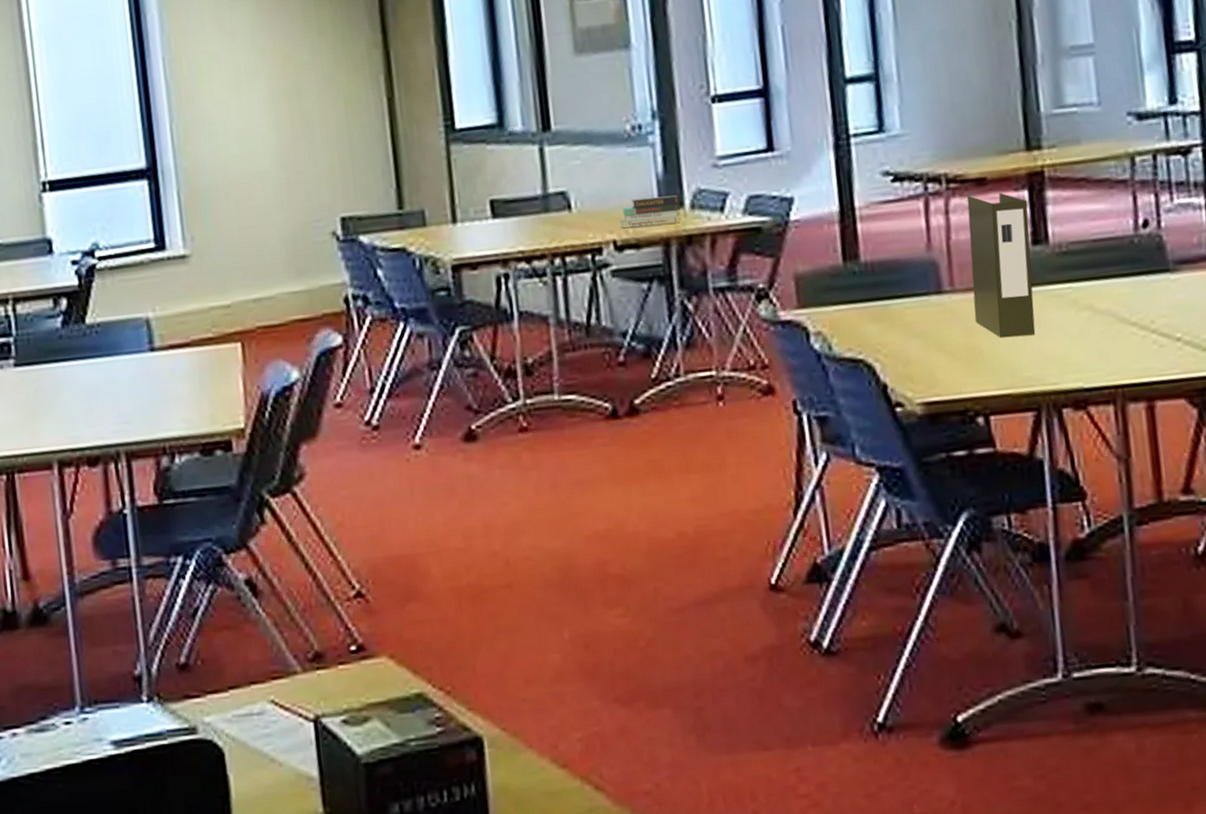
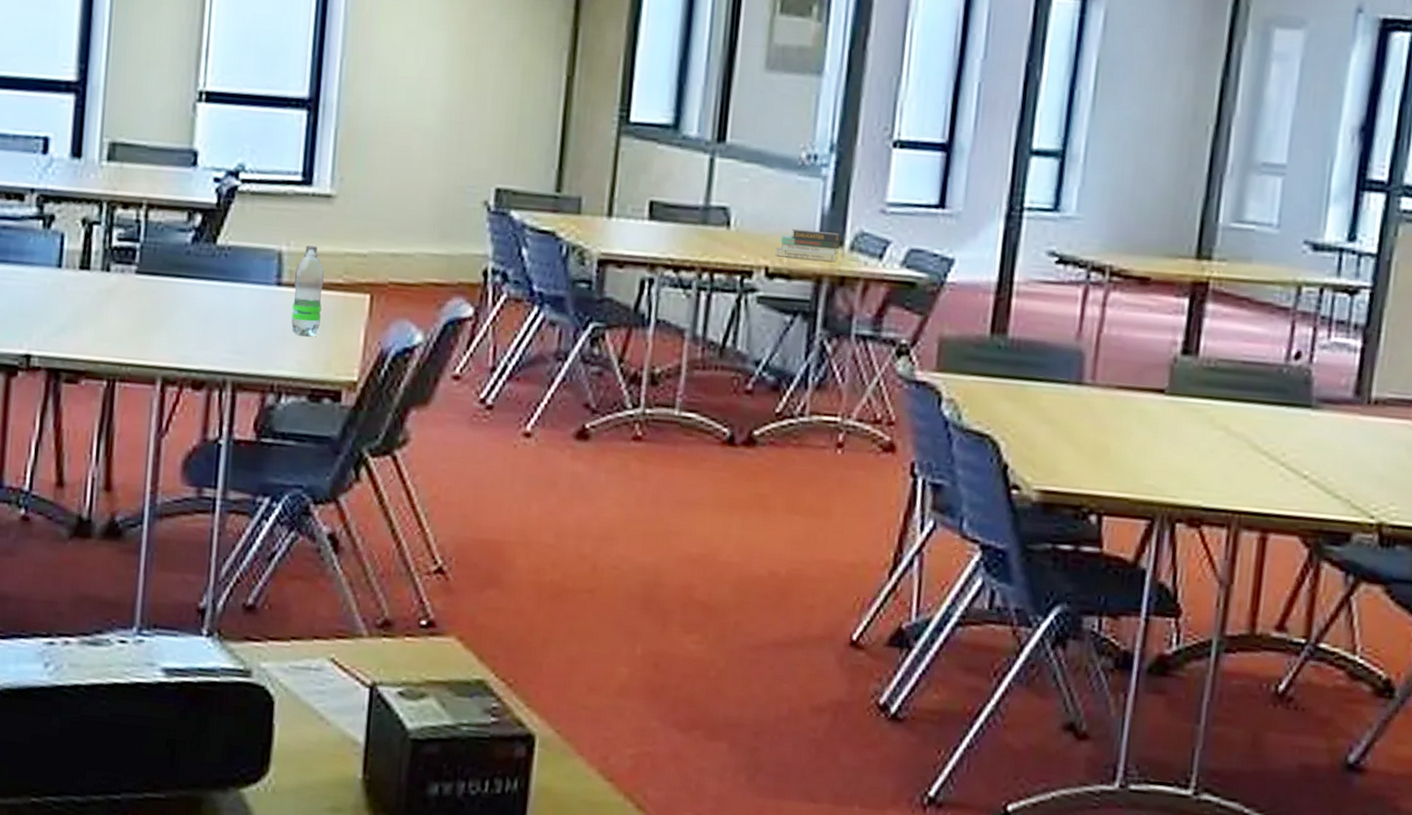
bottle: none [165,307,199,396] -> present [291,245,324,337]
binder: present [967,192,1036,338] -> none [1109,292,1186,444]

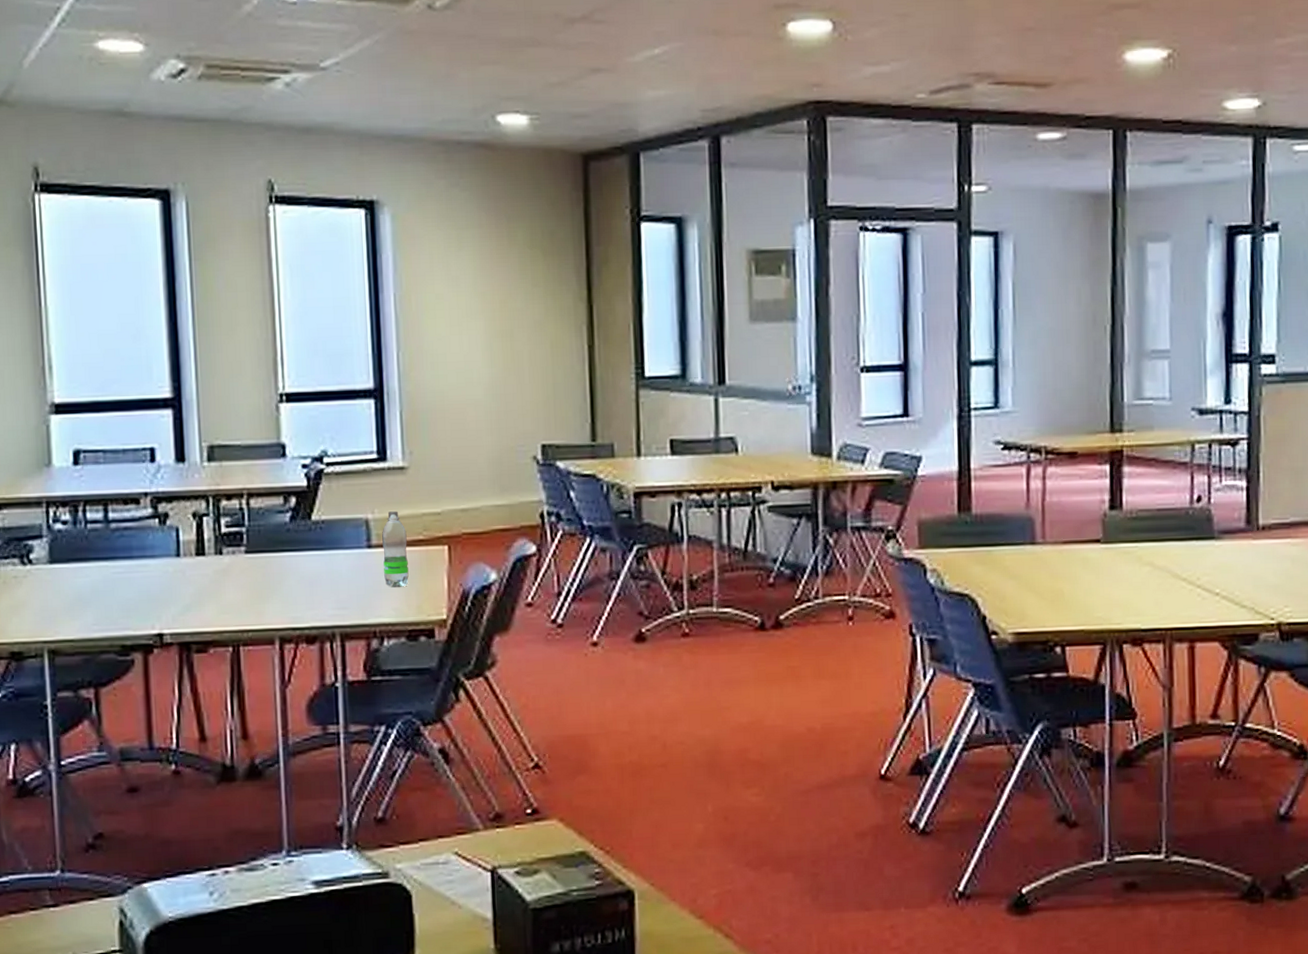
books: present [775,228,841,262] -> none [777,447,829,472]

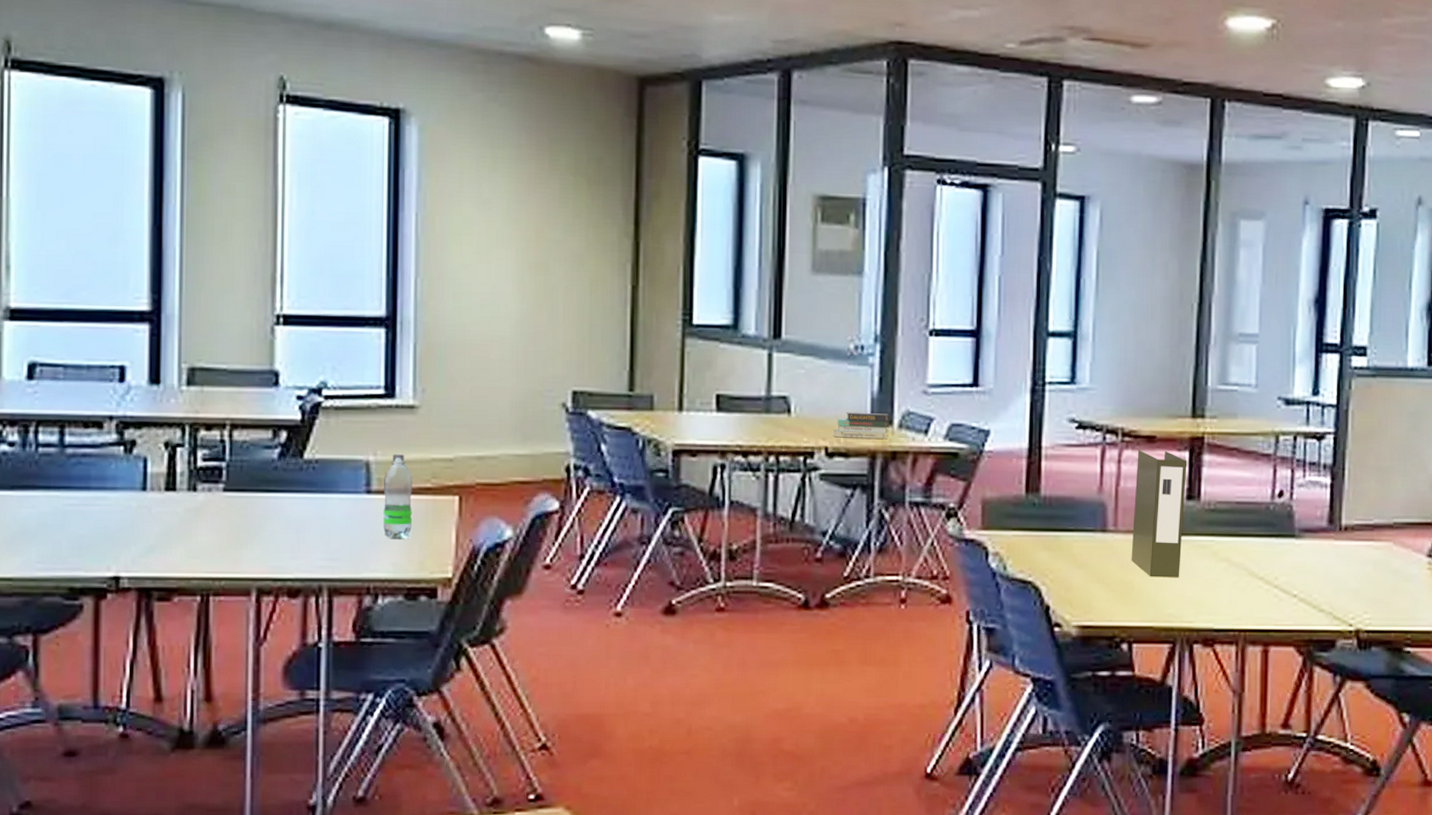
books: none [777,447,829,472] -> present [832,412,890,439]
binder: none [1059,465,1109,584] -> present [1131,450,1187,578]

